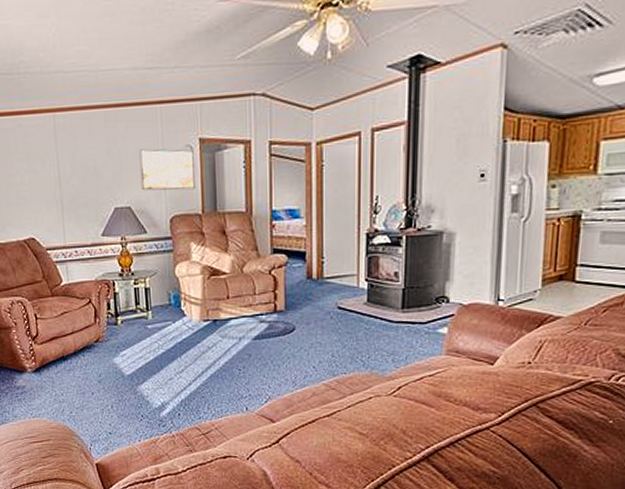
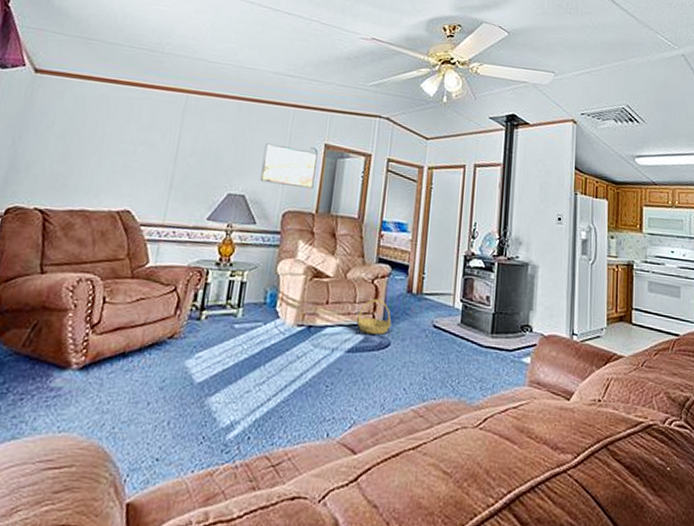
basket: none [258,289,294,321] -> present [355,299,392,335]

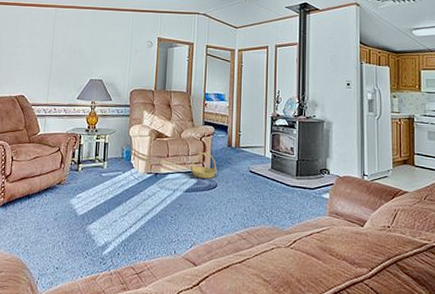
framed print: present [259,143,318,190] -> none [112,40,153,72]

